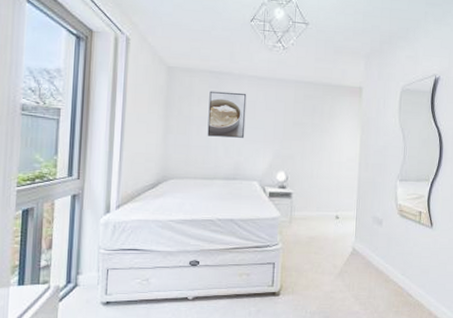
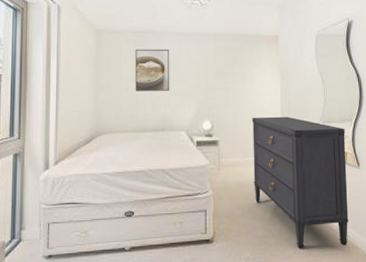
dresser: none [325,171,422,306] -> present [252,116,349,249]

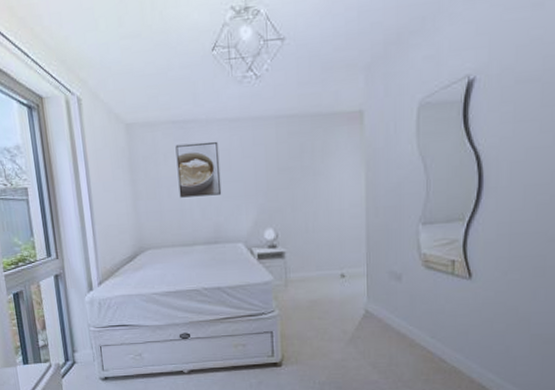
dresser: present [252,116,349,249] -> none [327,218,454,374]

